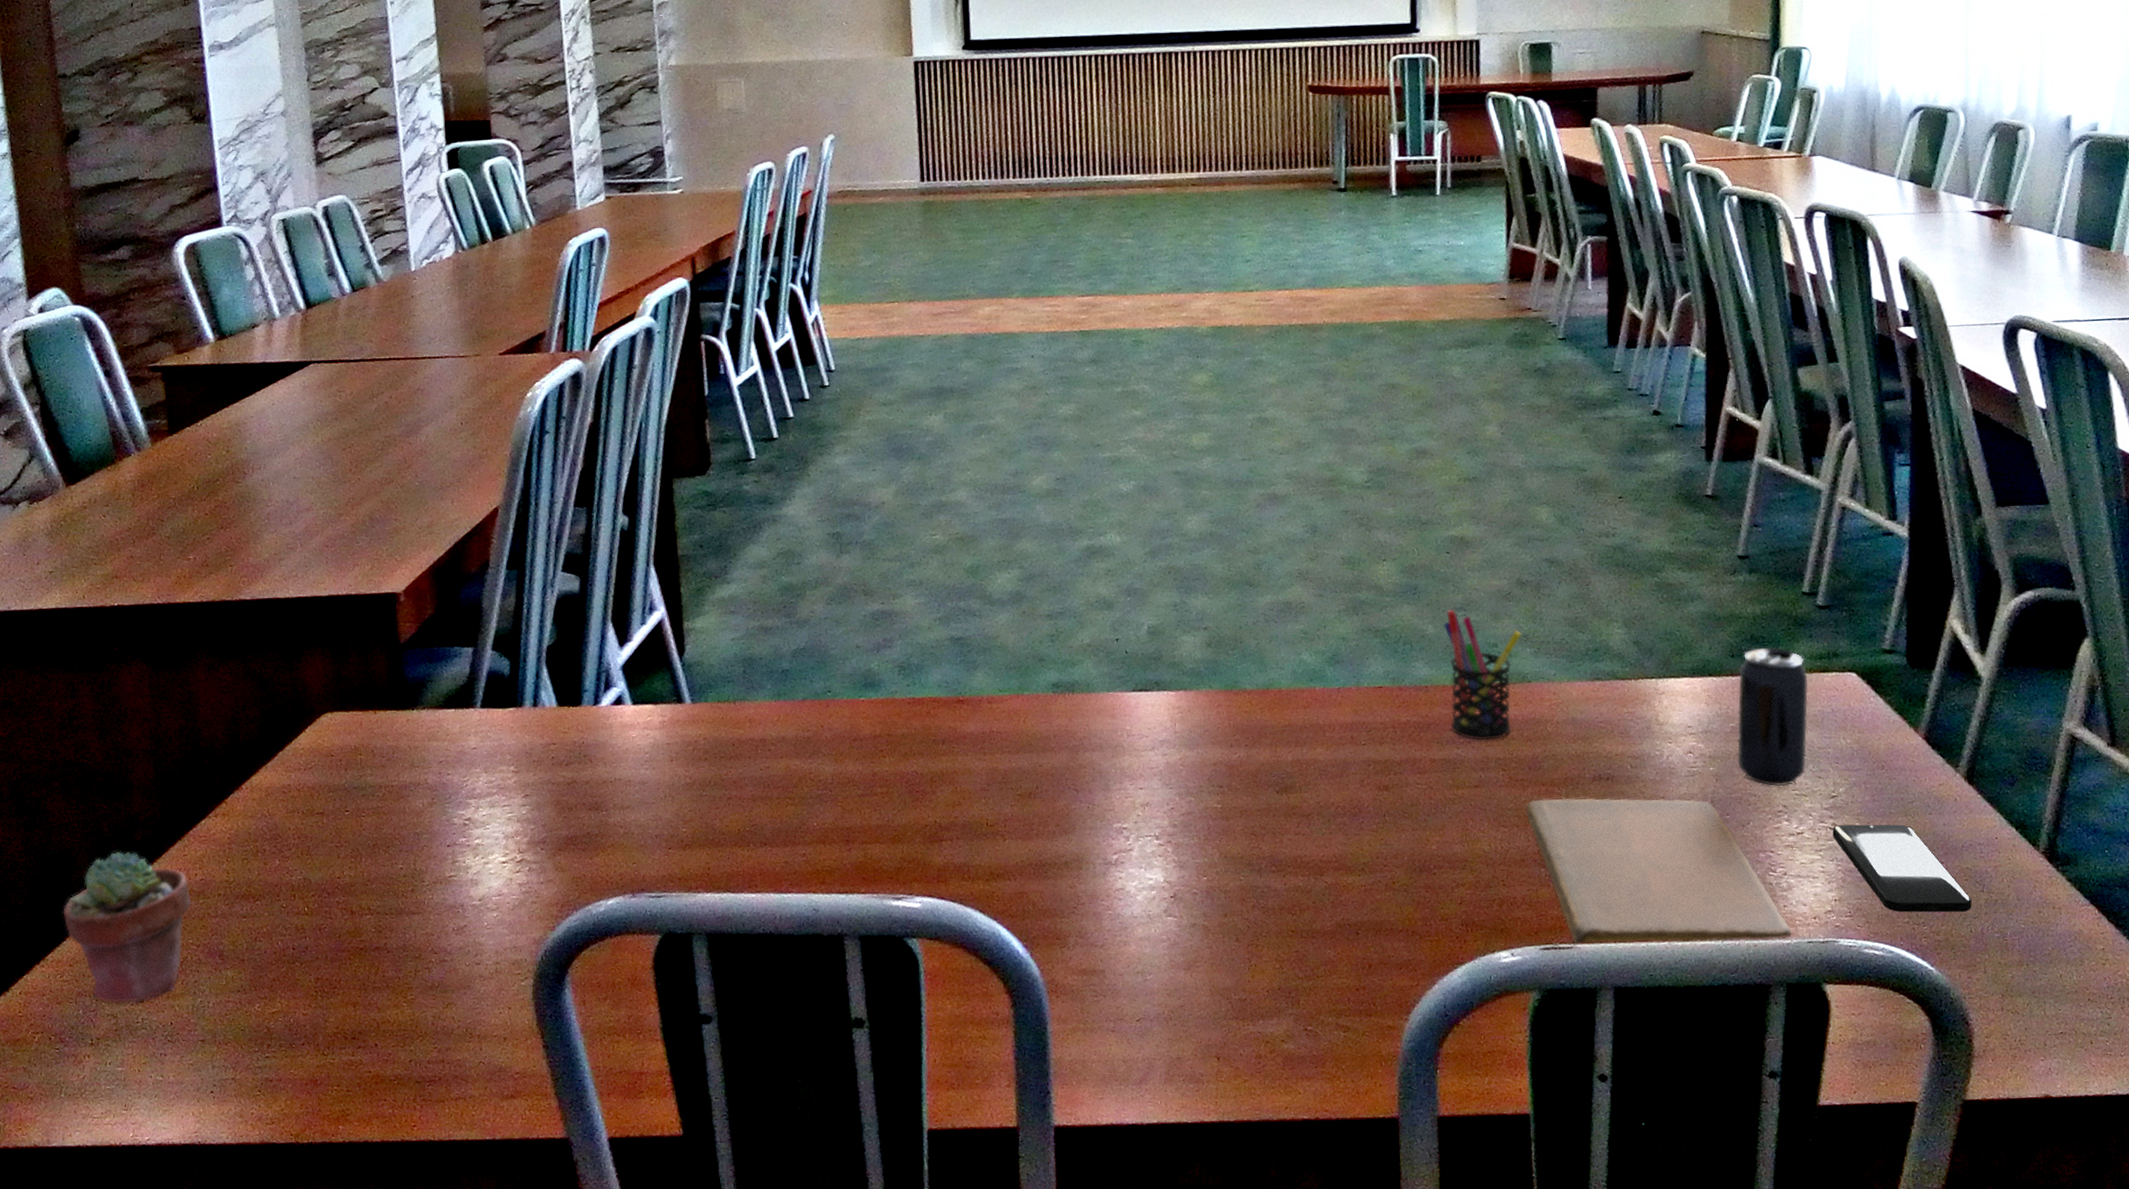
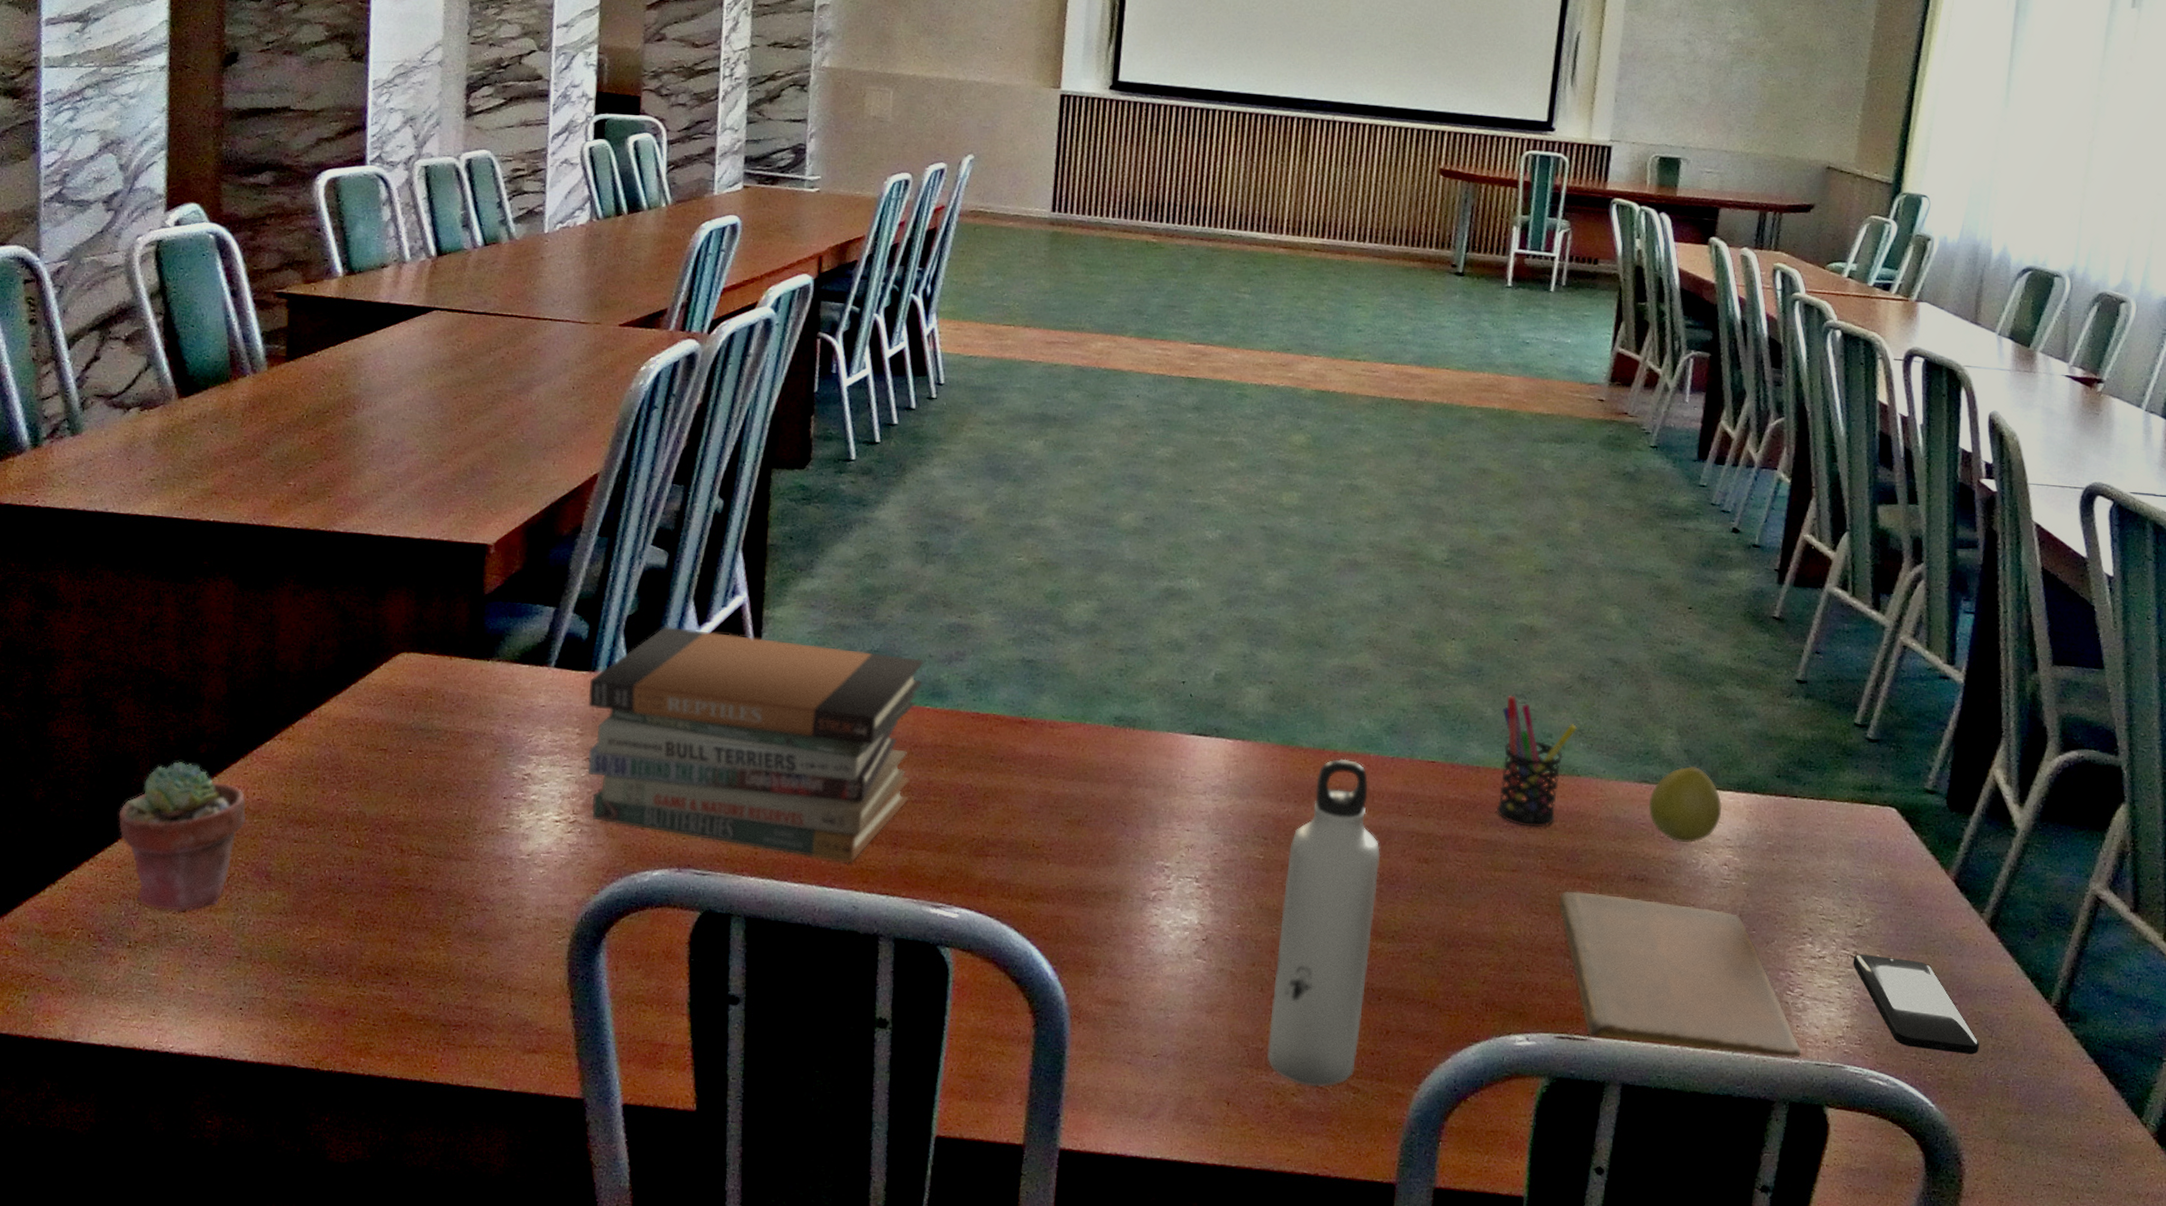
book stack: none [518,650,855,867] -> present [587,626,923,863]
water bottle: none [1246,695,1343,1031] -> present [1267,758,1381,1088]
pear: none [1603,657,1680,736] -> present [1649,766,1723,844]
beverage can: present [1737,647,1808,787] -> none [1770,771,1849,910]

